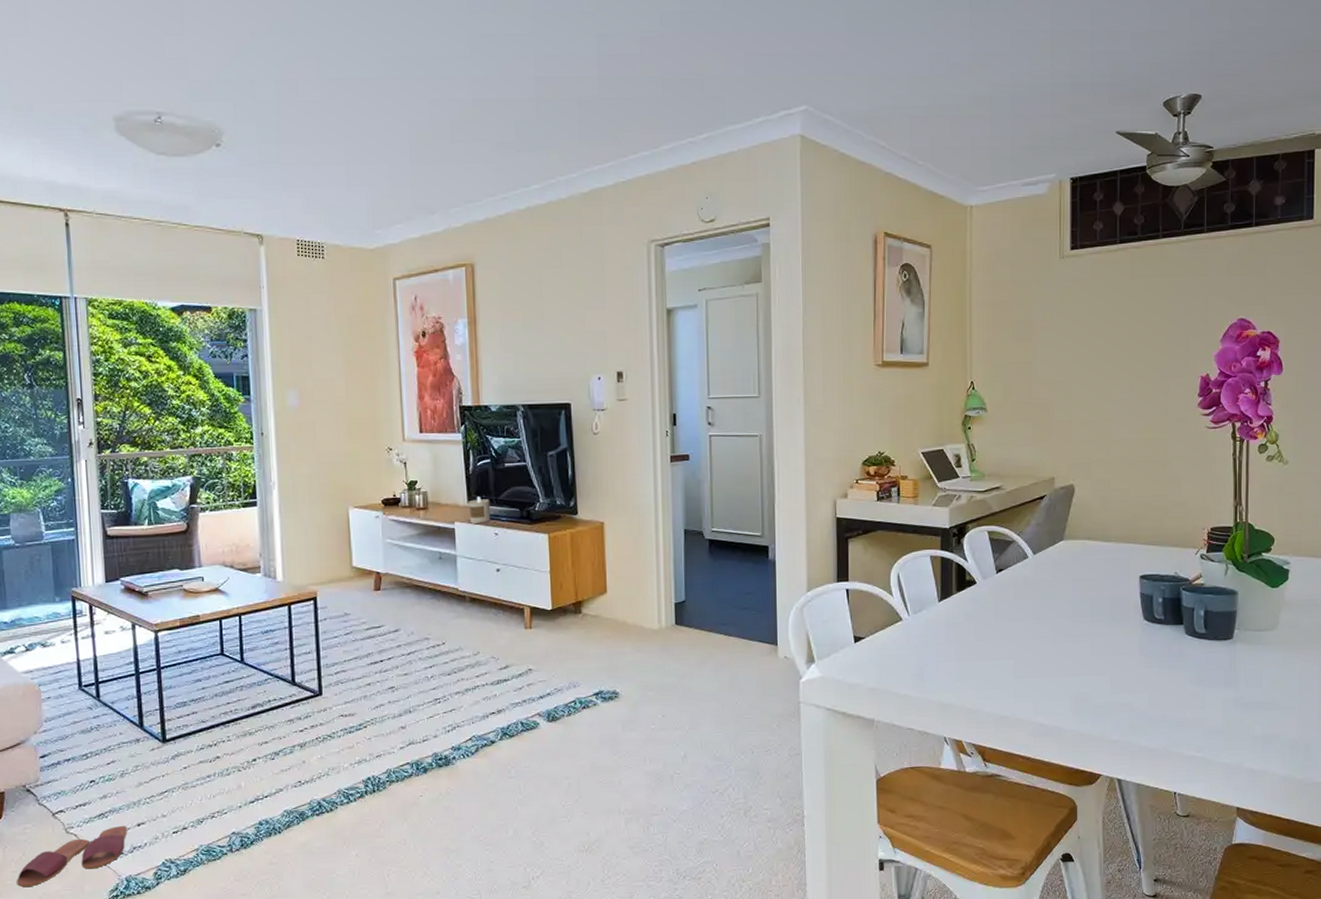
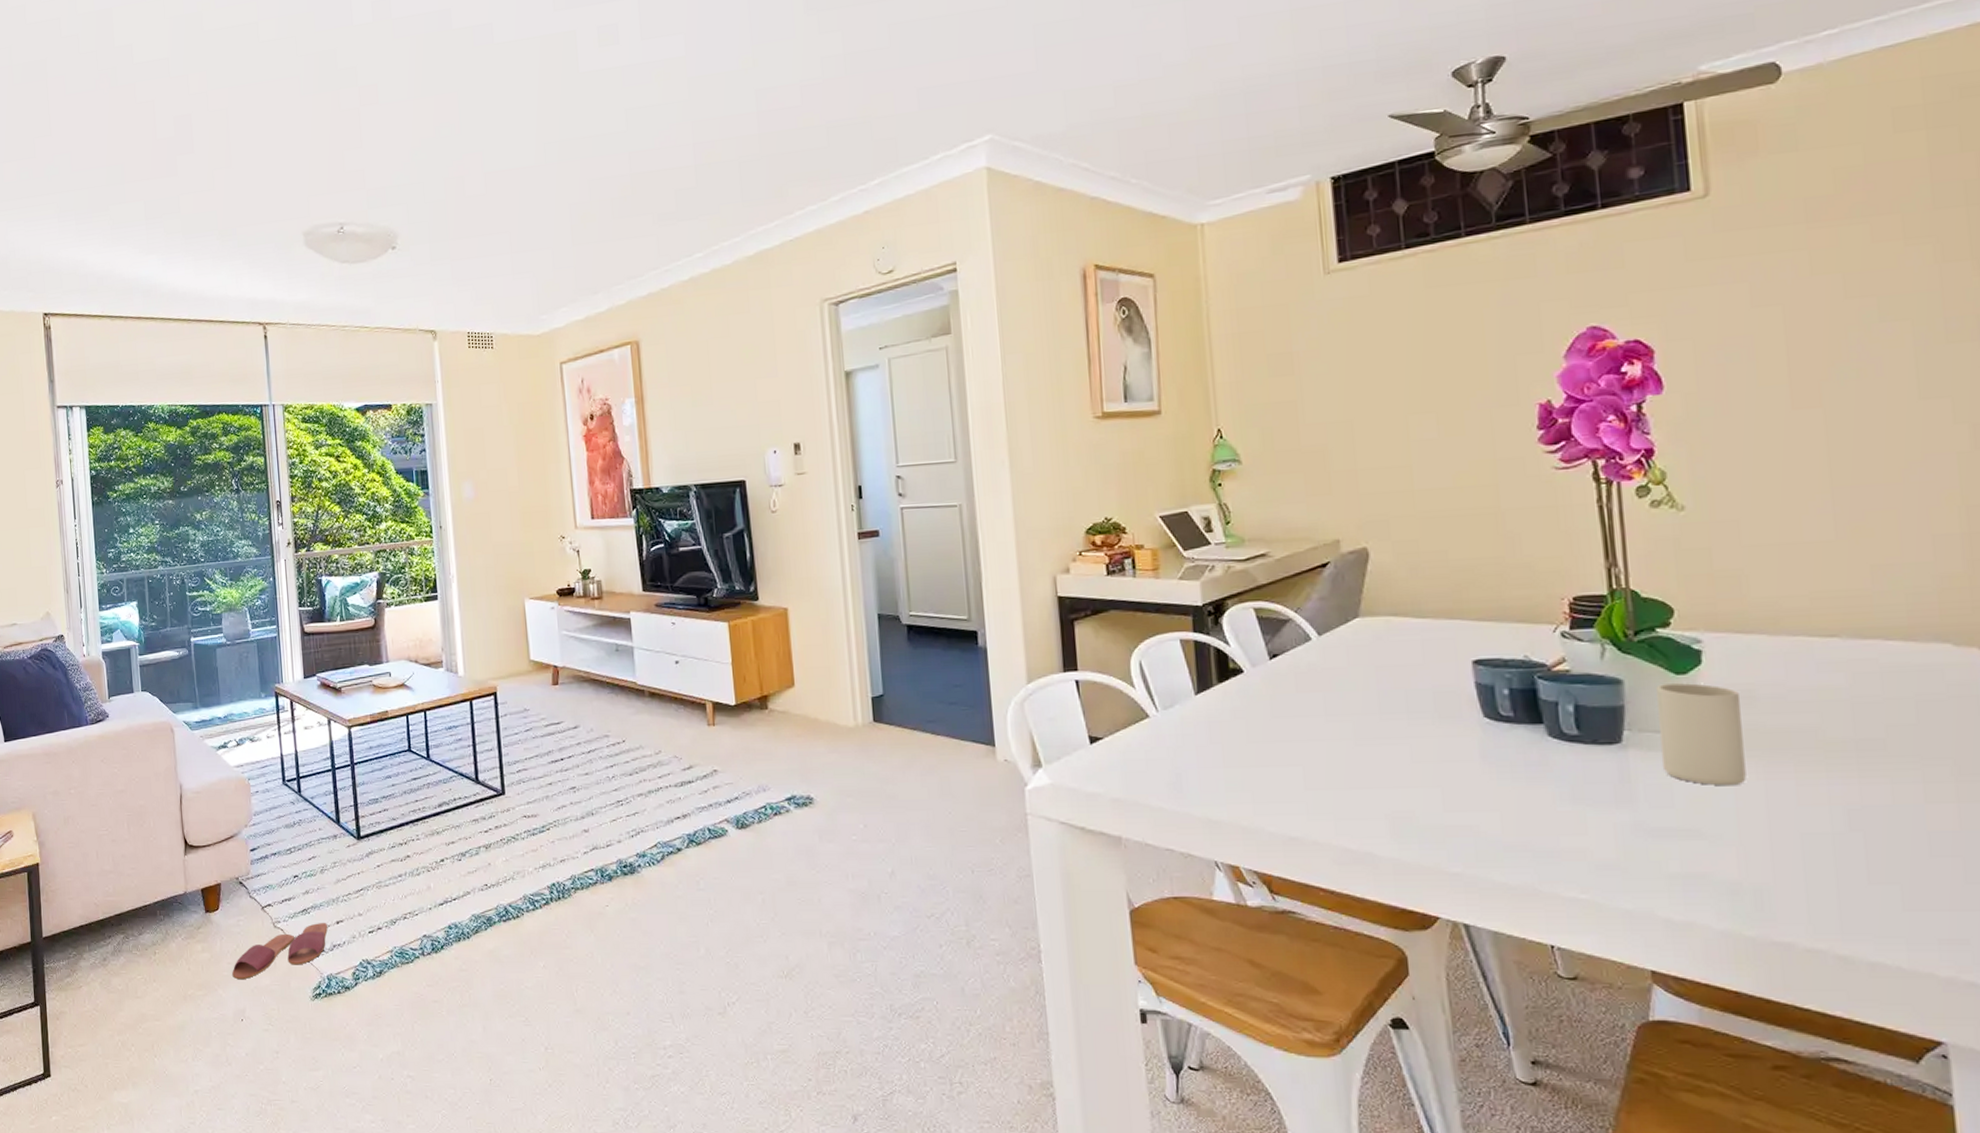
candle: present [468,496,491,525] -> none [643,584,667,614]
cup: none [1257,594,1310,670] -> present [1656,683,1746,786]

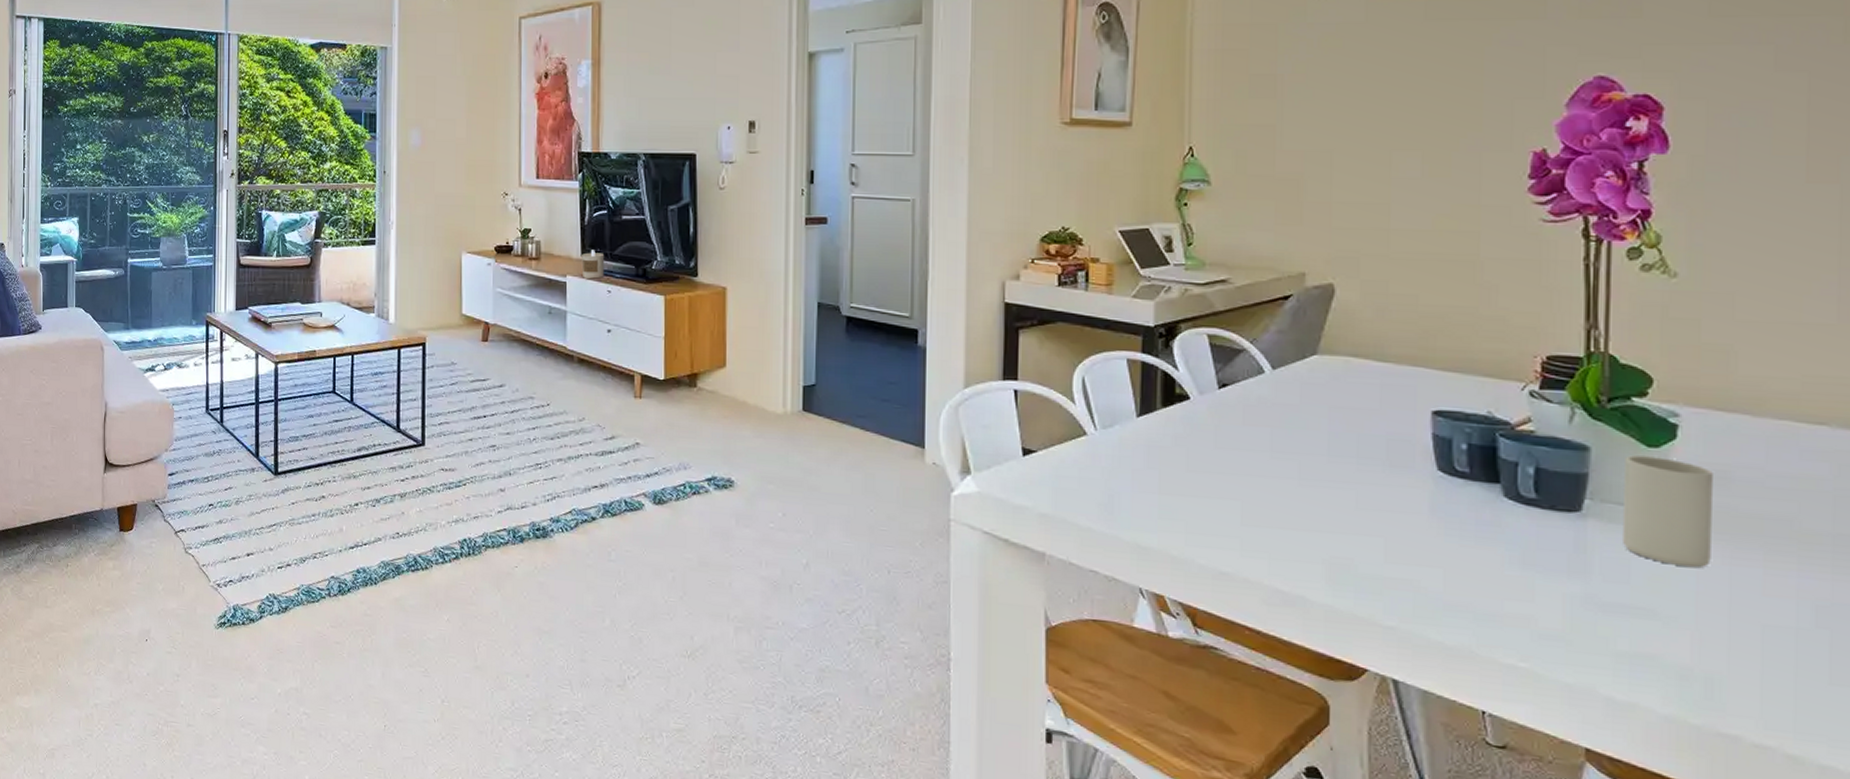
slippers: present [232,923,328,980] -> none [141,553,238,601]
candle: none [643,584,667,614] -> present [581,250,605,280]

